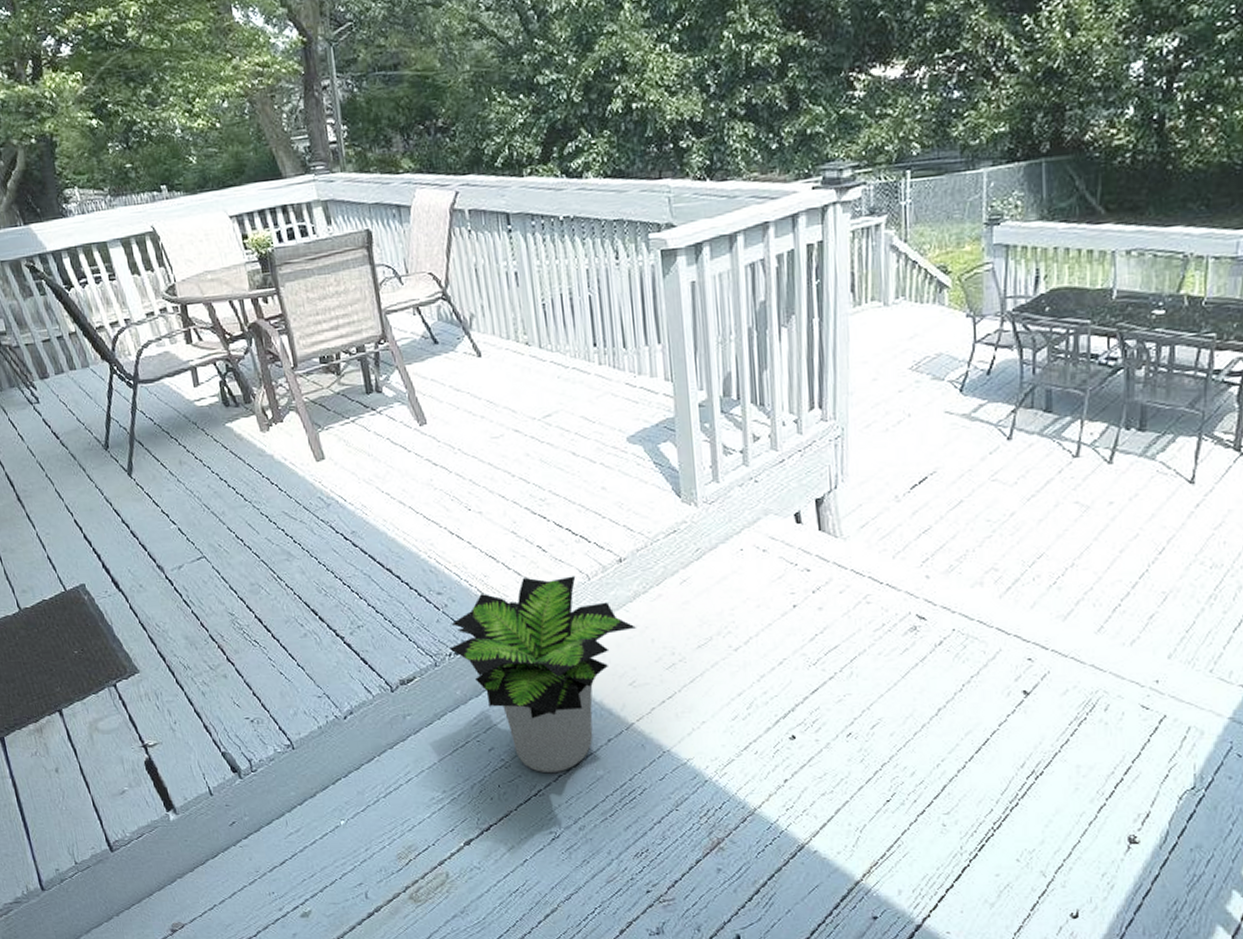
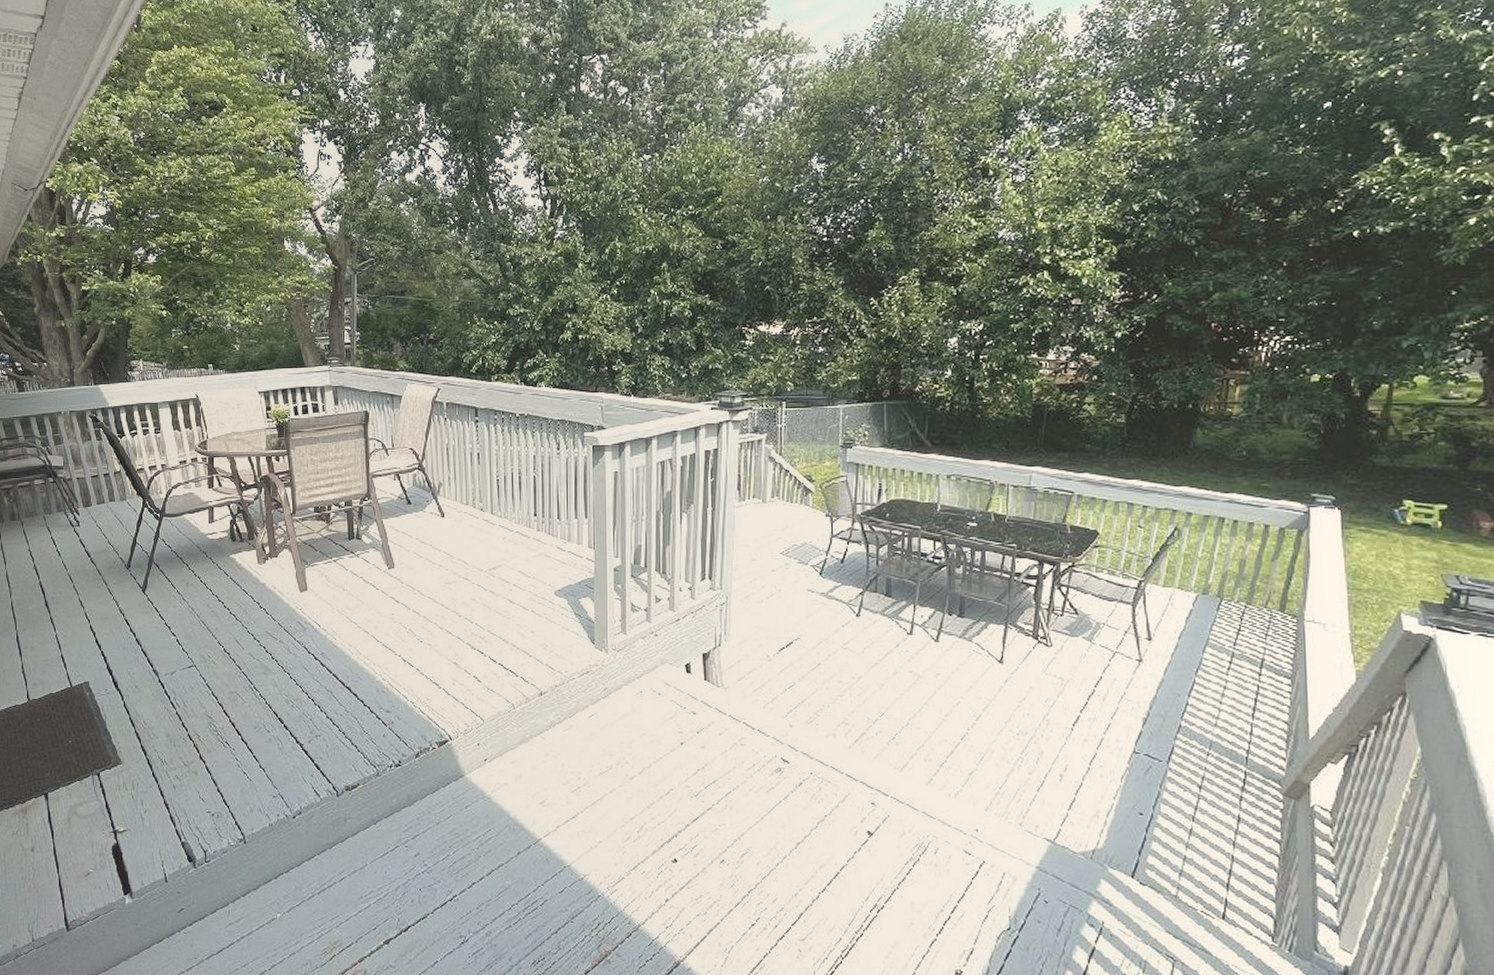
potted plant: present [449,576,637,774] -> none [391,702,551,881]

